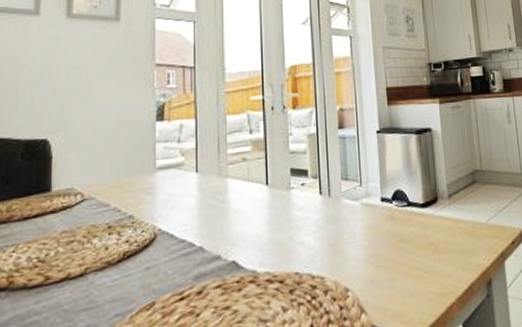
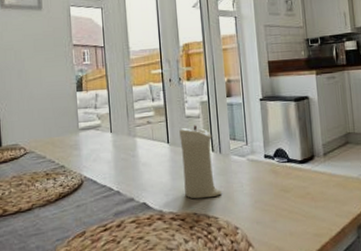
candle: none [281,162,330,255] -> present [179,125,222,199]

